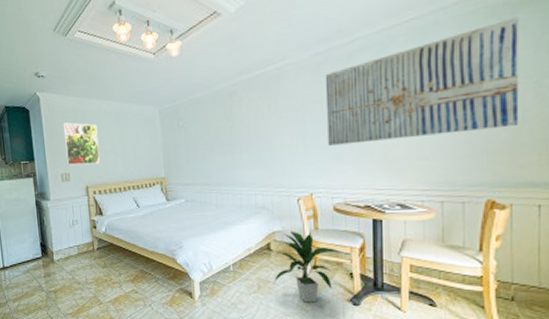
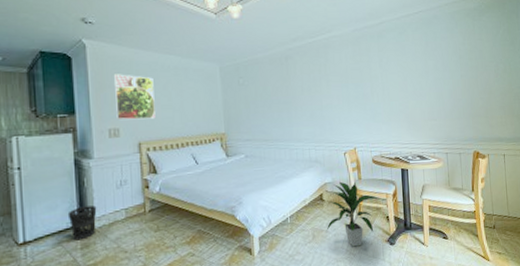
wastebasket: none [33,241,55,270] -> present [67,205,97,241]
wall art: present [325,17,520,146] -> none [362,19,489,107]

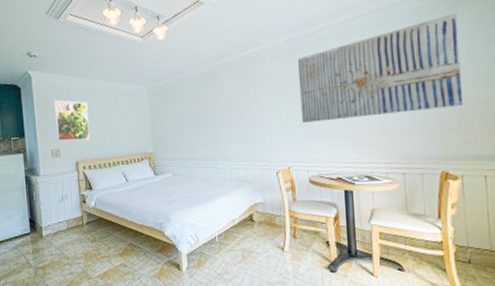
wastebasket: present [67,205,97,241] -> none [21,216,44,246]
indoor plant: present [326,181,379,247] -> none [257,202,318,271]
wall art: none [362,19,489,107] -> present [297,13,464,123]

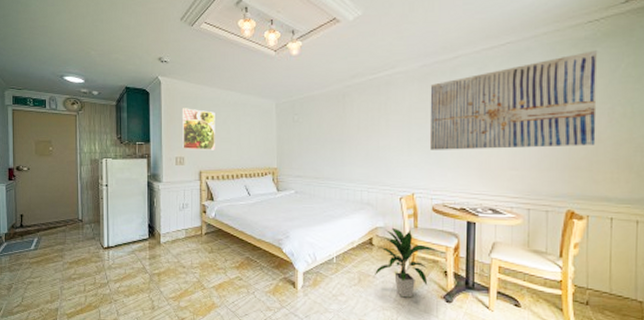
indoor plant: none [257,202,318,271] -> present [373,227,437,298]

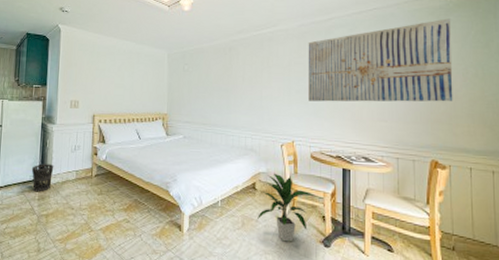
wastebasket: none [140,223,163,252] -> present [31,164,54,192]
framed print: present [181,108,215,150] -> none [78,54,111,95]

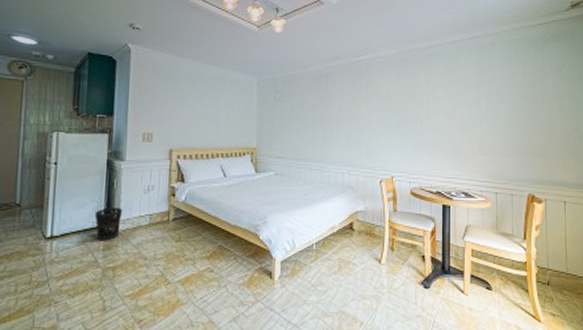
indoor plant: present [256,173,316,242] -> none [354,211,415,285]
wall art: present [307,18,453,102] -> none [407,49,549,135]

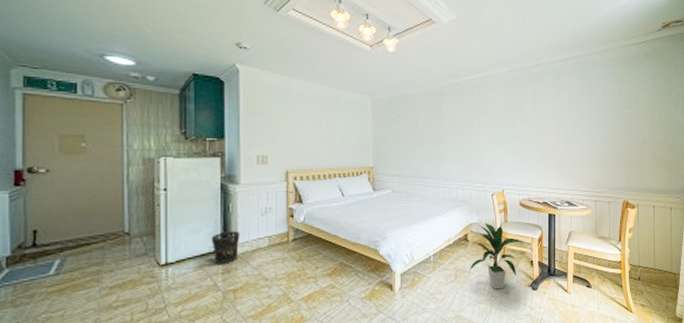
indoor plant: none [354,211,415,285] -> present [469,223,524,290]

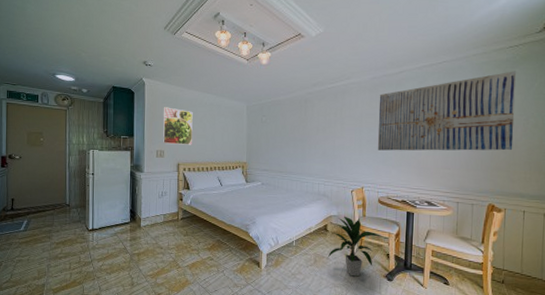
wastebasket: present [211,231,240,265] -> none [123,208,143,234]
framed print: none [264,101,305,148] -> present [162,107,193,145]
wall art: none [516,67,642,149] -> present [377,71,517,151]

